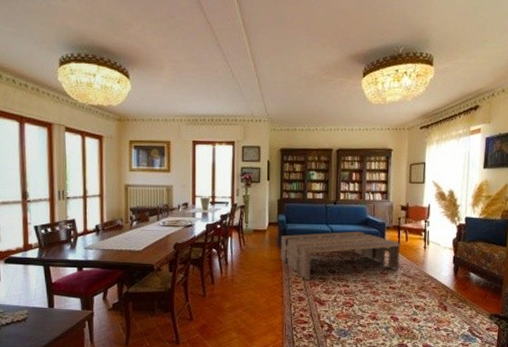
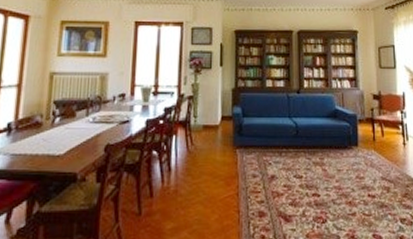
coffee table: present [280,231,400,281] -> none [235,125,377,190]

